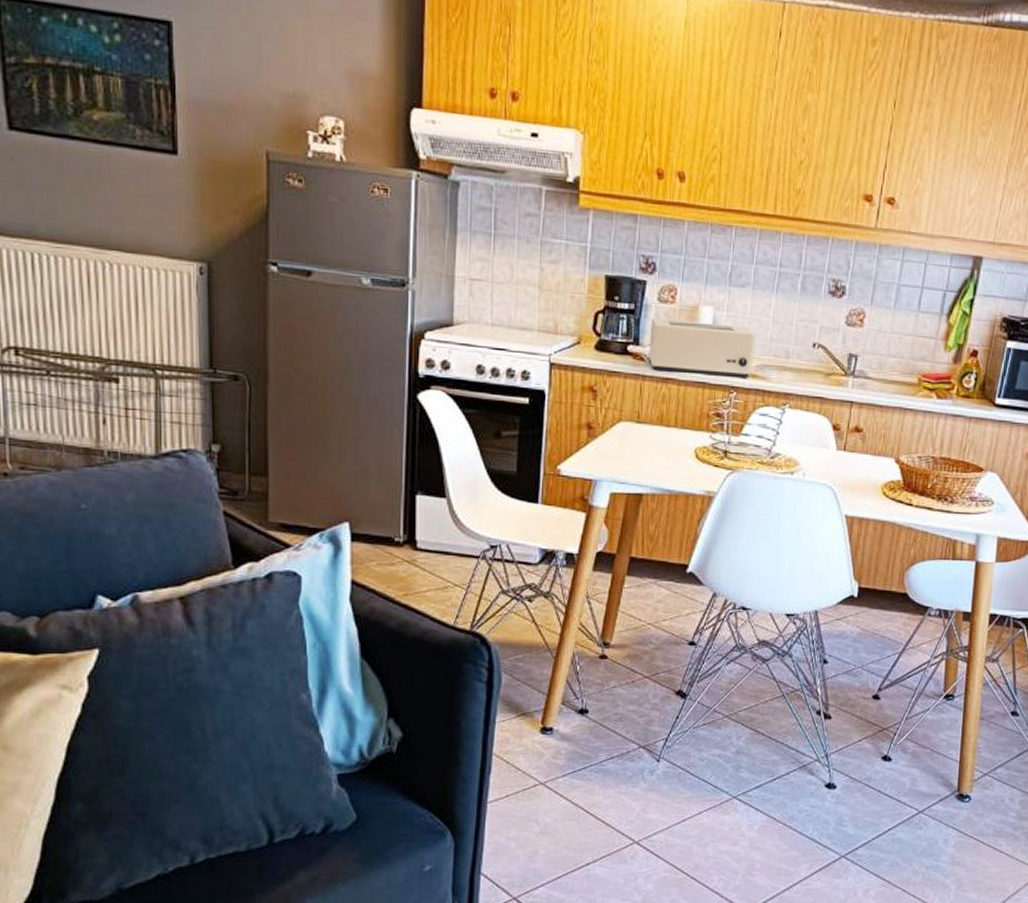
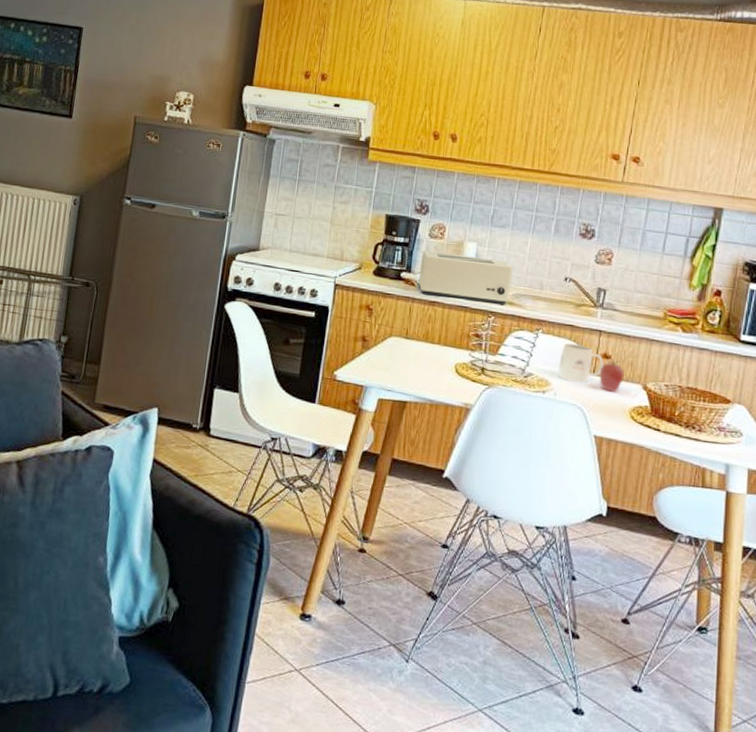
mug: none [807,417,855,461] -> present [558,343,604,384]
fruit: none [850,433,876,468] -> present [599,360,624,392]

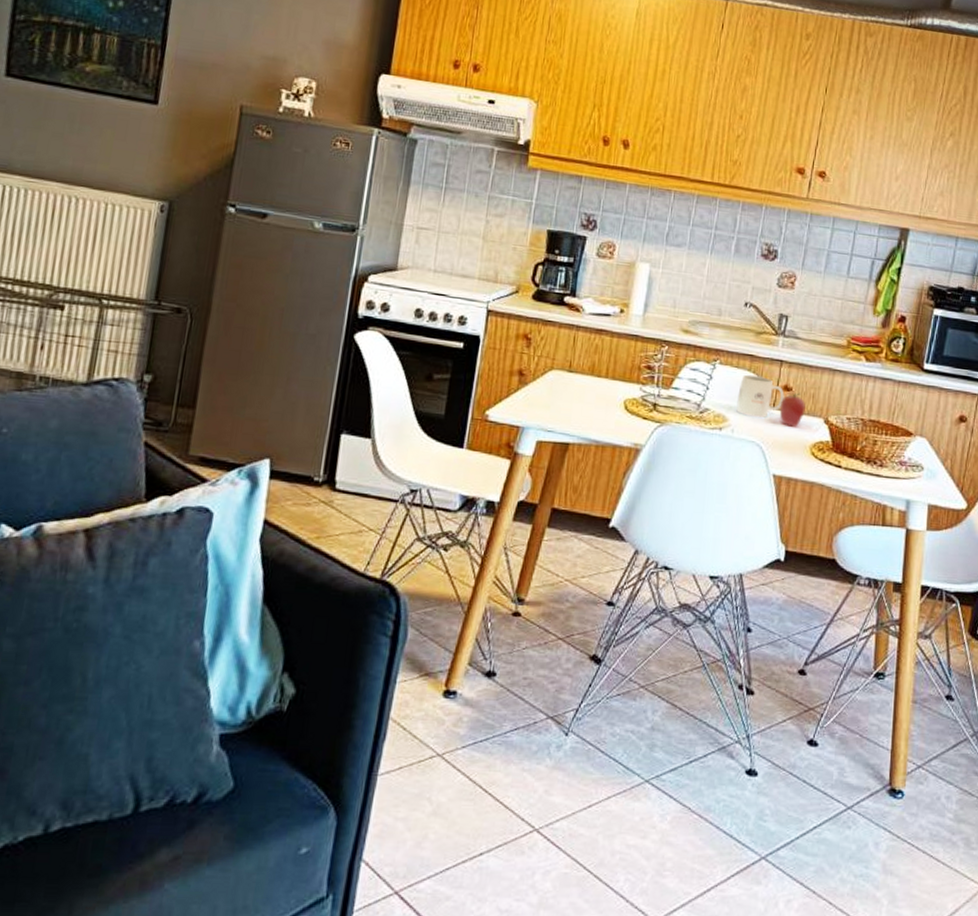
toaster: present [418,251,514,305] -> none [583,272,690,333]

